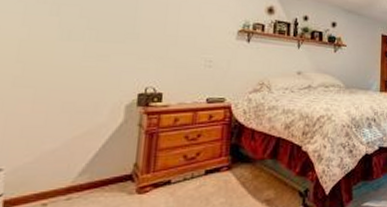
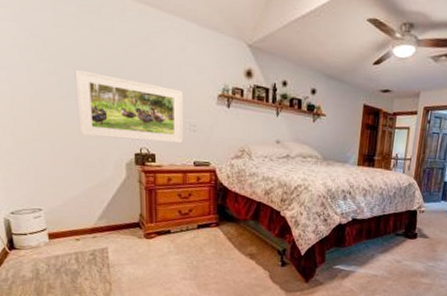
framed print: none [73,10,201,80] -> present [75,69,183,144]

